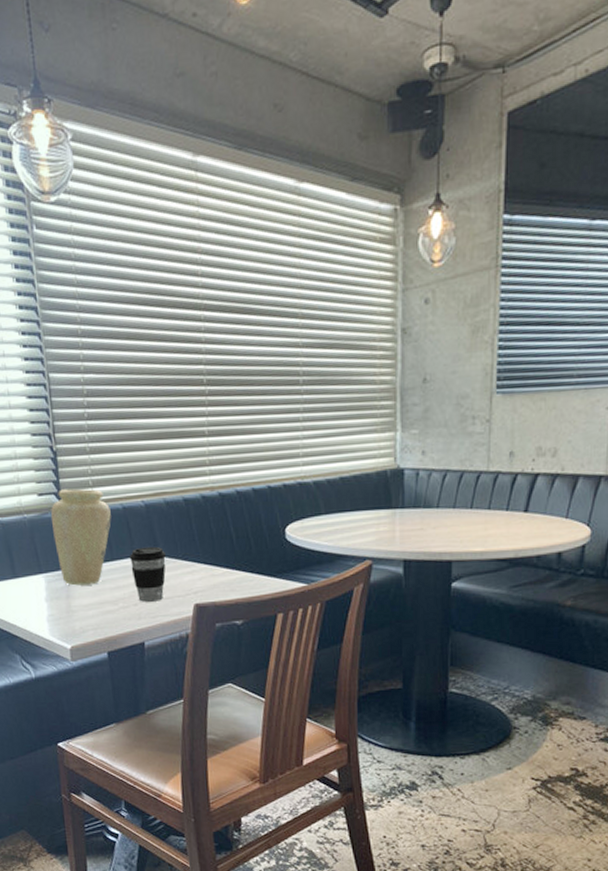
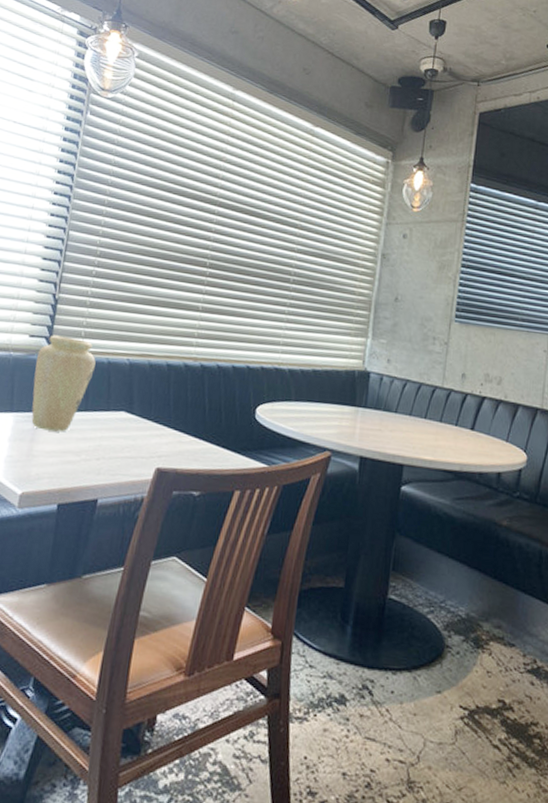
coffee cup: present [129,546,166,602] -> none [101,402,139,459]

